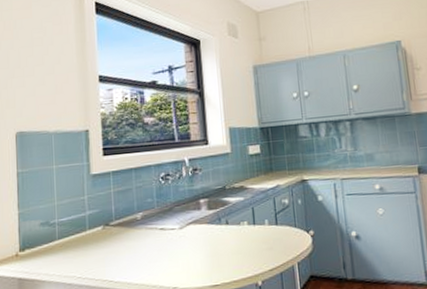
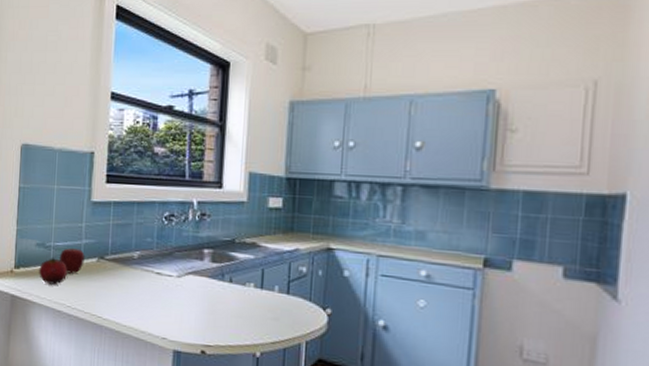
fruit: none [45,234,74,260] -> present [39,258,67,285]
apple: none [65,221,90,246] -> present [60,248,85,274]

